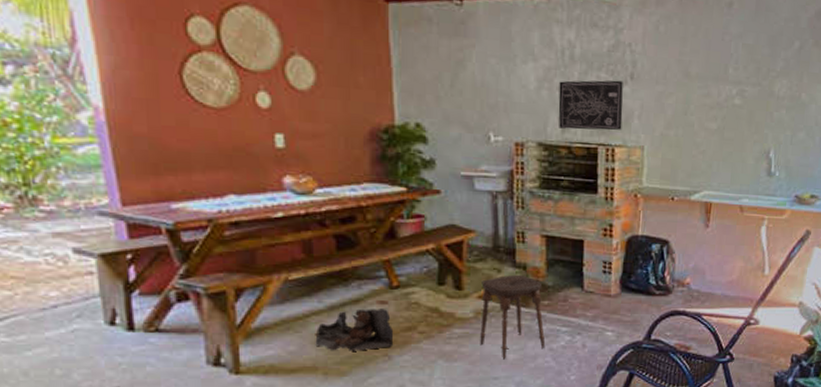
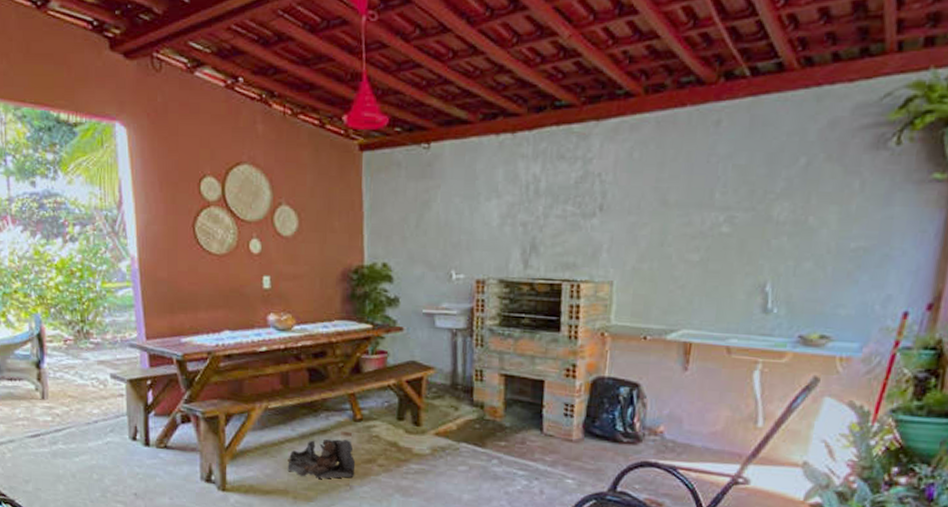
stool: present [480,274,546,359] -> none [435,413,501,498]
wall art: present [558,80,623,131] -> none [521,212,591,266]

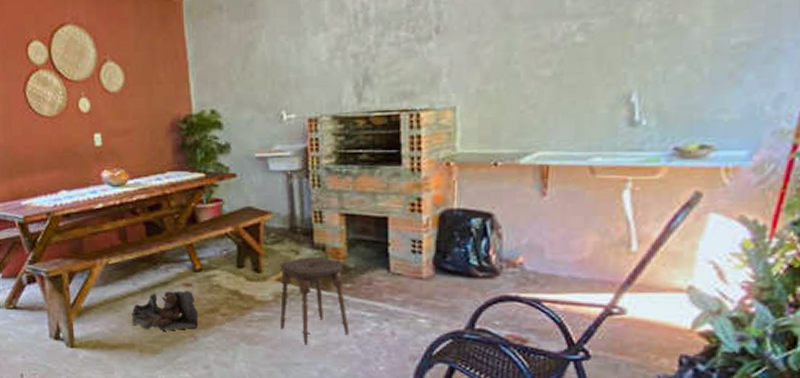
stool: none [435,413,501,498] -> present [280,256,350,344]

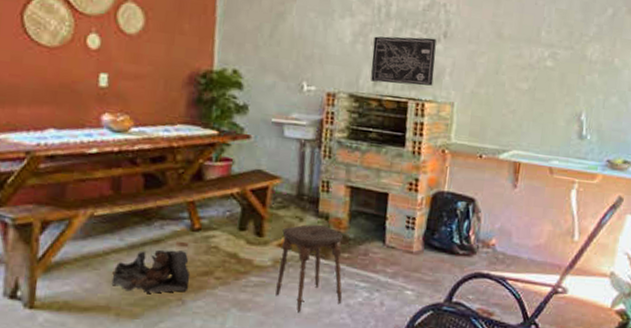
wall art: none [353,36,428,98] -> present [371,36,437,86]

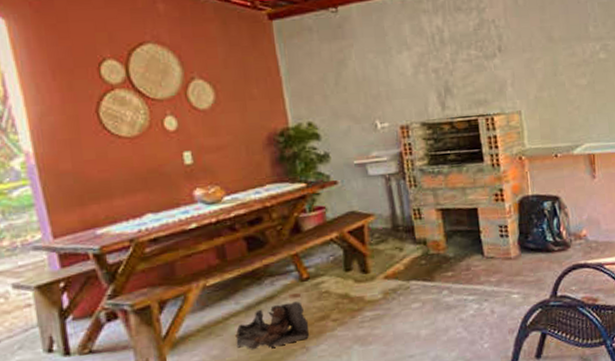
stool: present [276,224,343,312] -> none [386,250,455,335]
wall art: present [371,36,437,86] -> none [433,54,498,107]

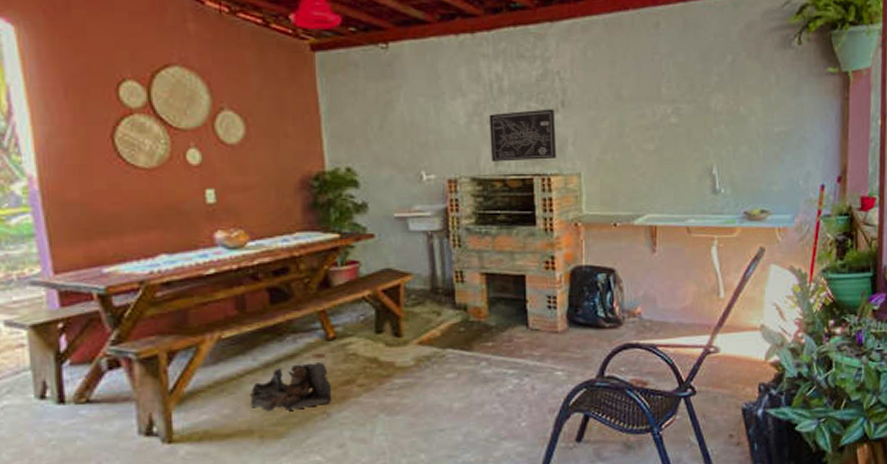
wall art: none [433,54,498,107] -> present [489,109,557,162]

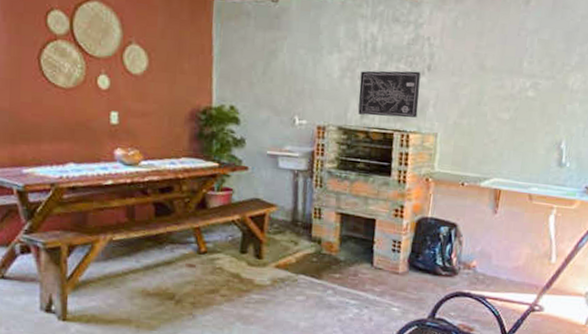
bag: present [250,361,332,411] -> none [131,270,199,309]

